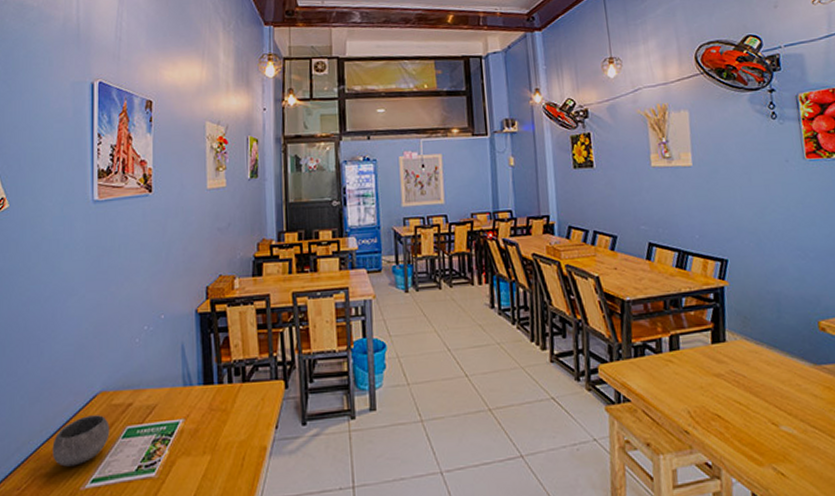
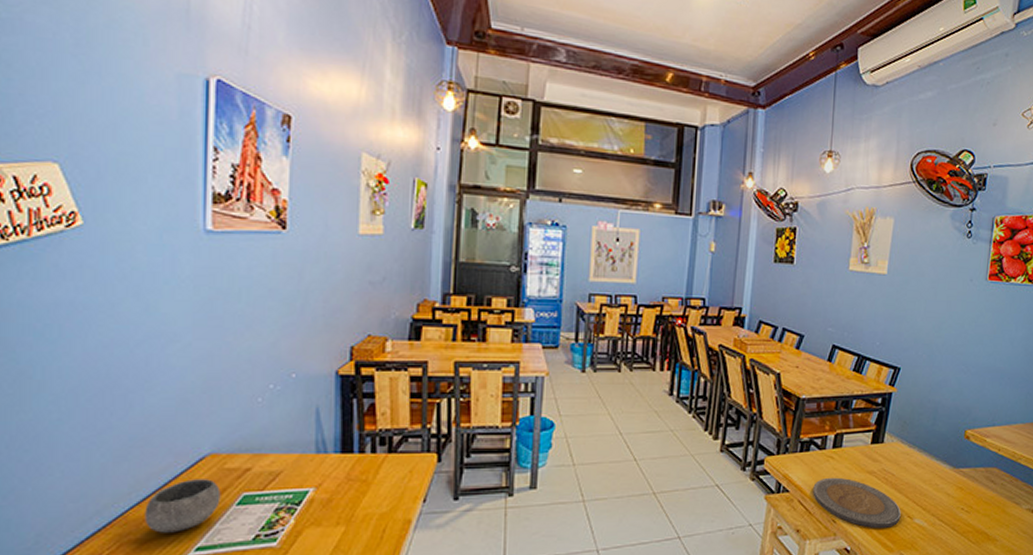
plate: none [656,382,764,439] -> present [813,477,901,528]

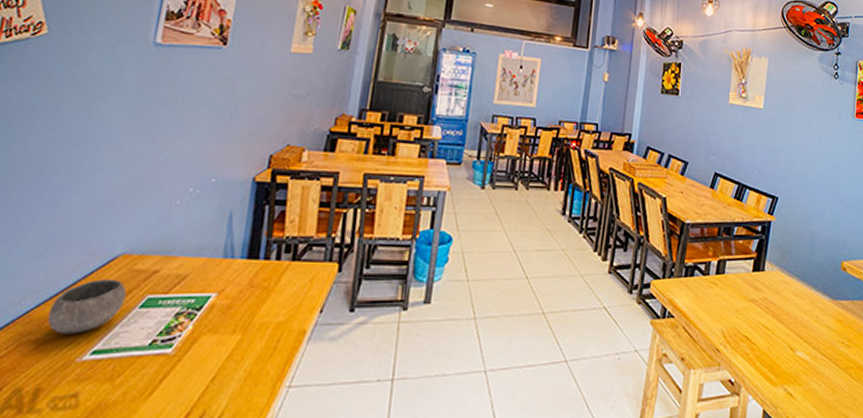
plate: present [813,477,901,528] -> none [697,304,783,359]

